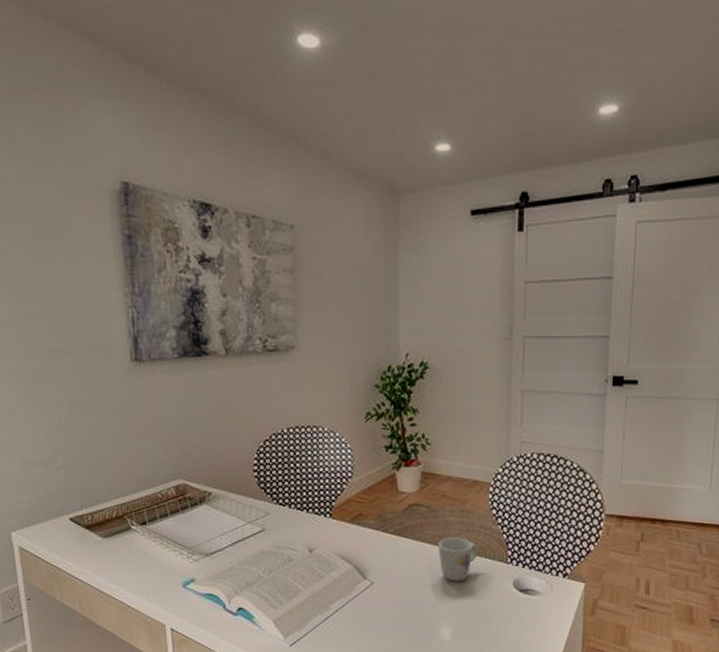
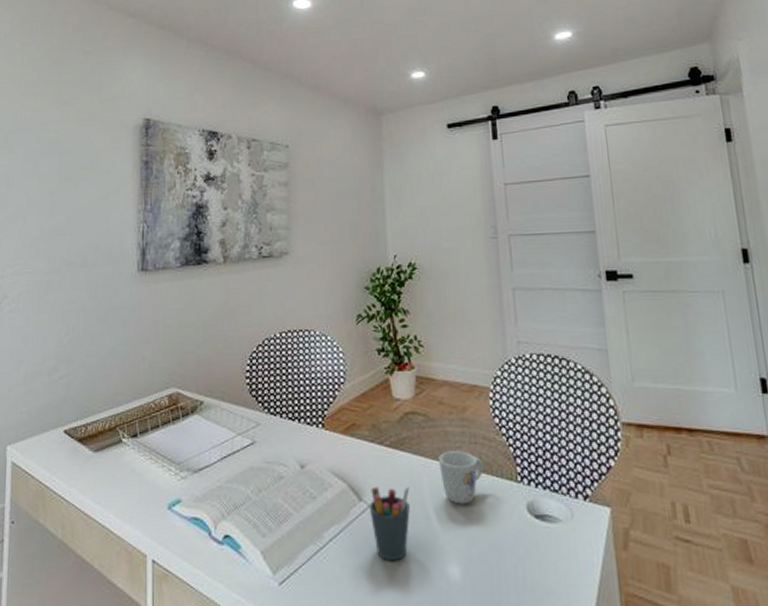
pen holder: none [372,566,411,626] -> present [368,486,410,560]

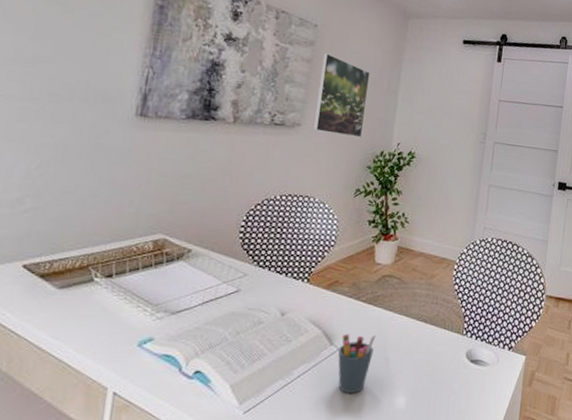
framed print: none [299,172,354,258] -> present [313,53,370,138]
mug: present [439,451,484,504] -> none [403,308,440,350]

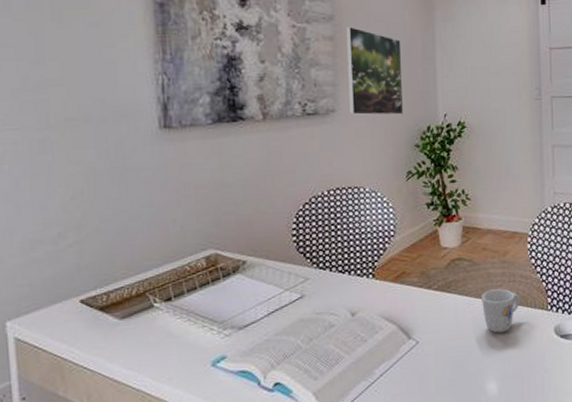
pen holder: present [337,334,377,393] -> none [417,322,455,386]
mug: none [403,308,440,350] -> present [482,288,520,333]

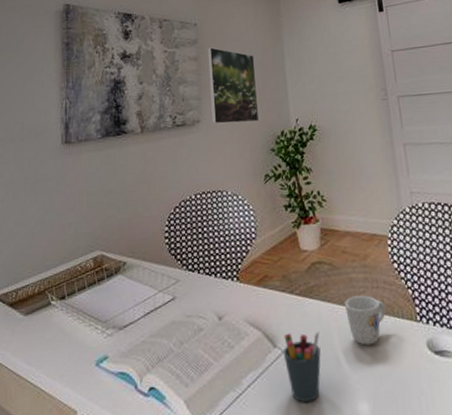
pen holder: none [417,322,455,386] -> present [282,331,321,402]

